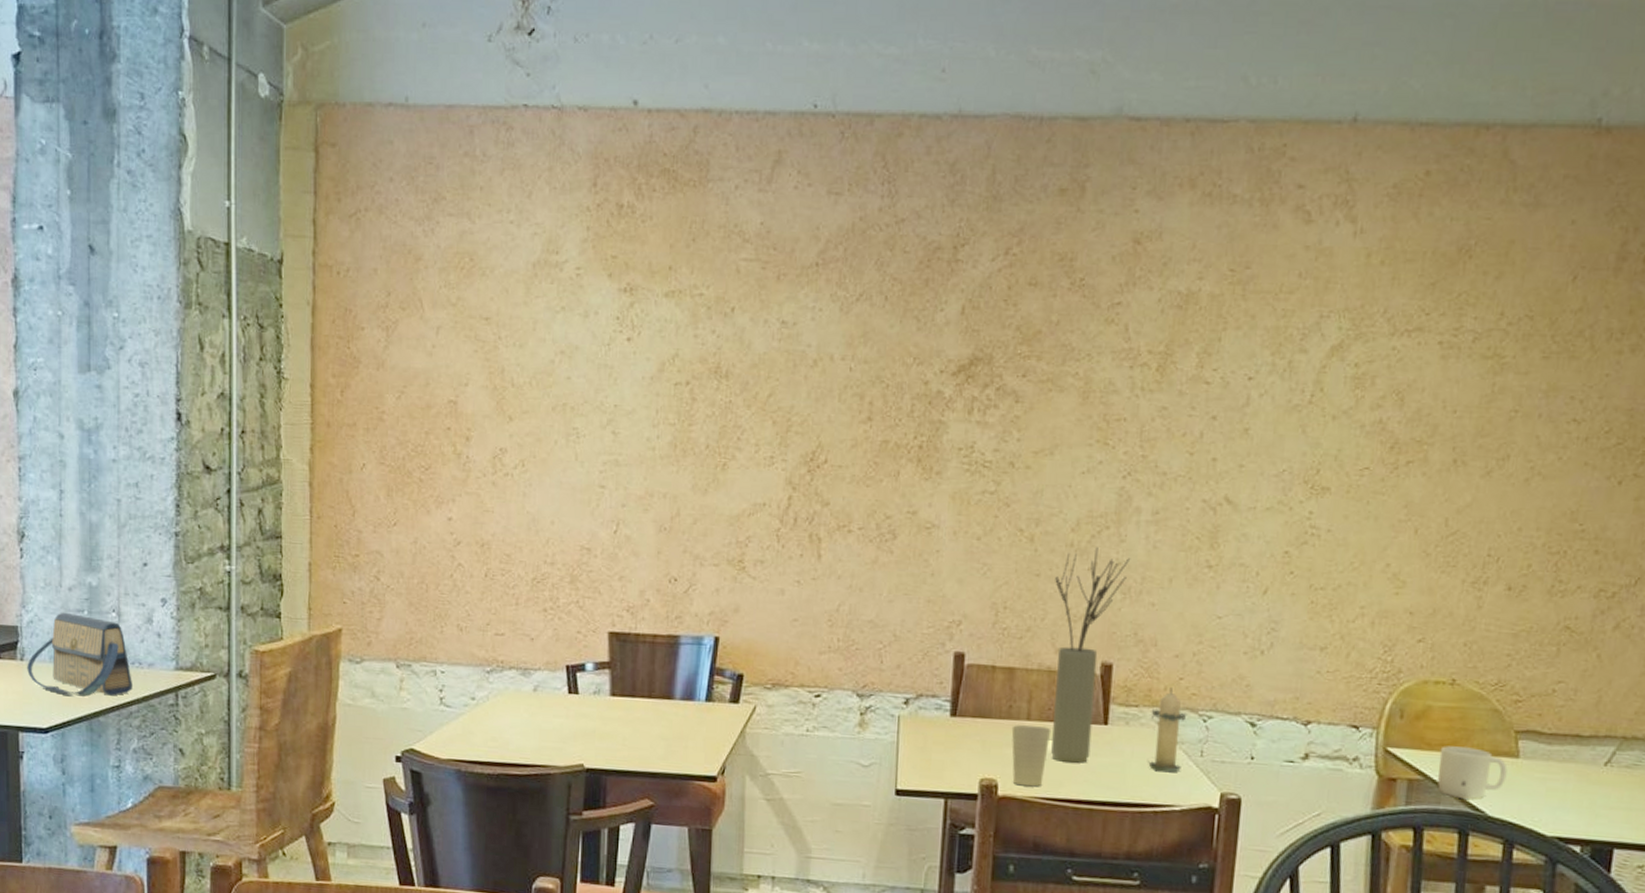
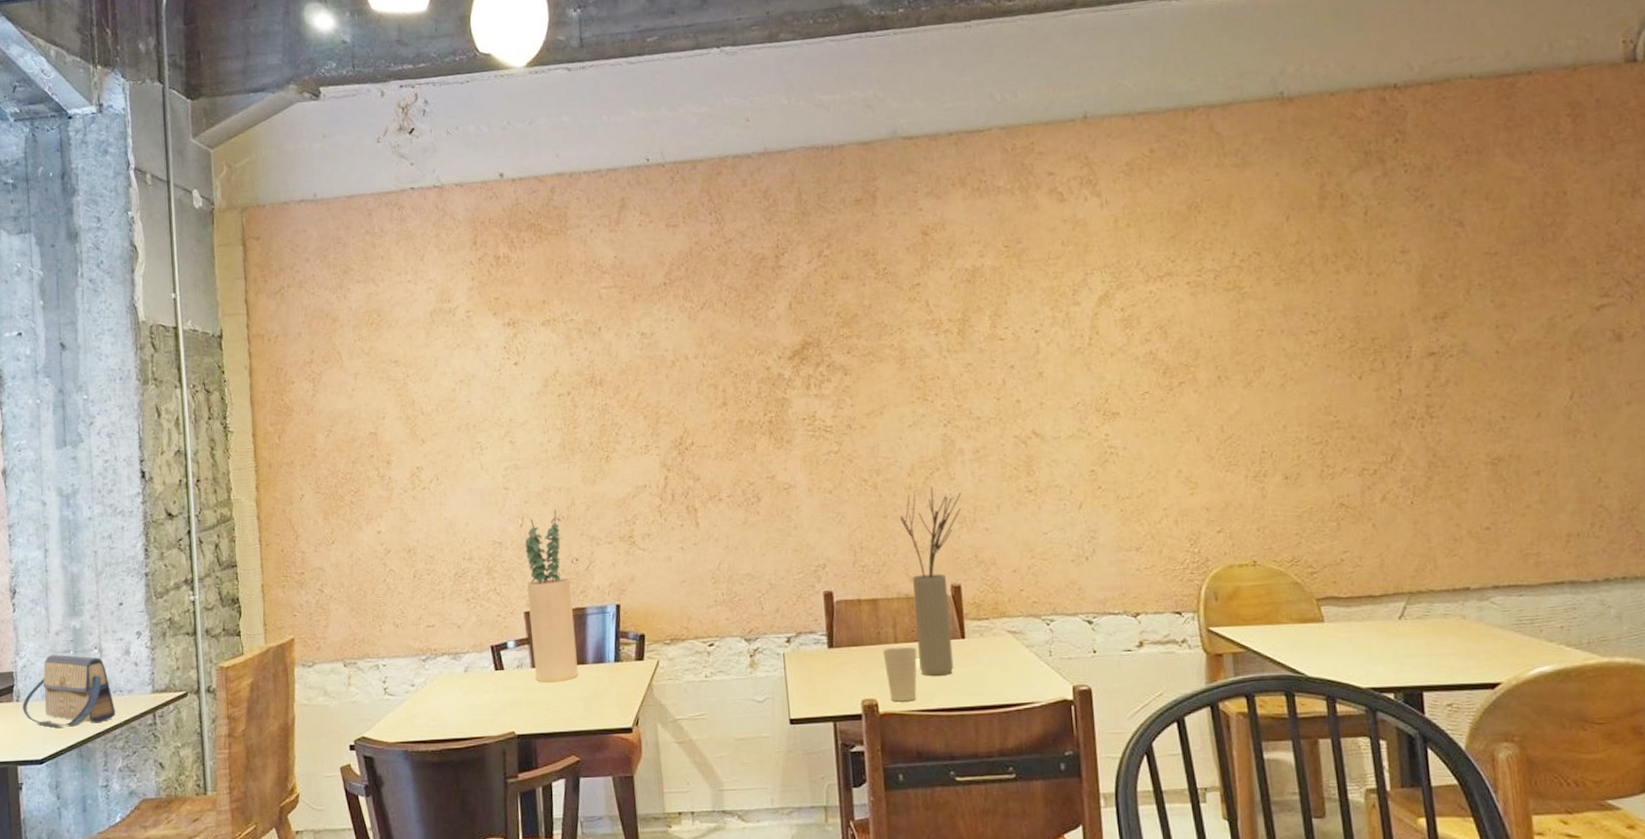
vase: none [613,518,665,717] -> present [524,509,578,684]
candle: present [1147,687,1187,773] -> none [1000,599,1035,674]
mug: present [1437,746,1507,801] -> none [1255,618,1317,665]

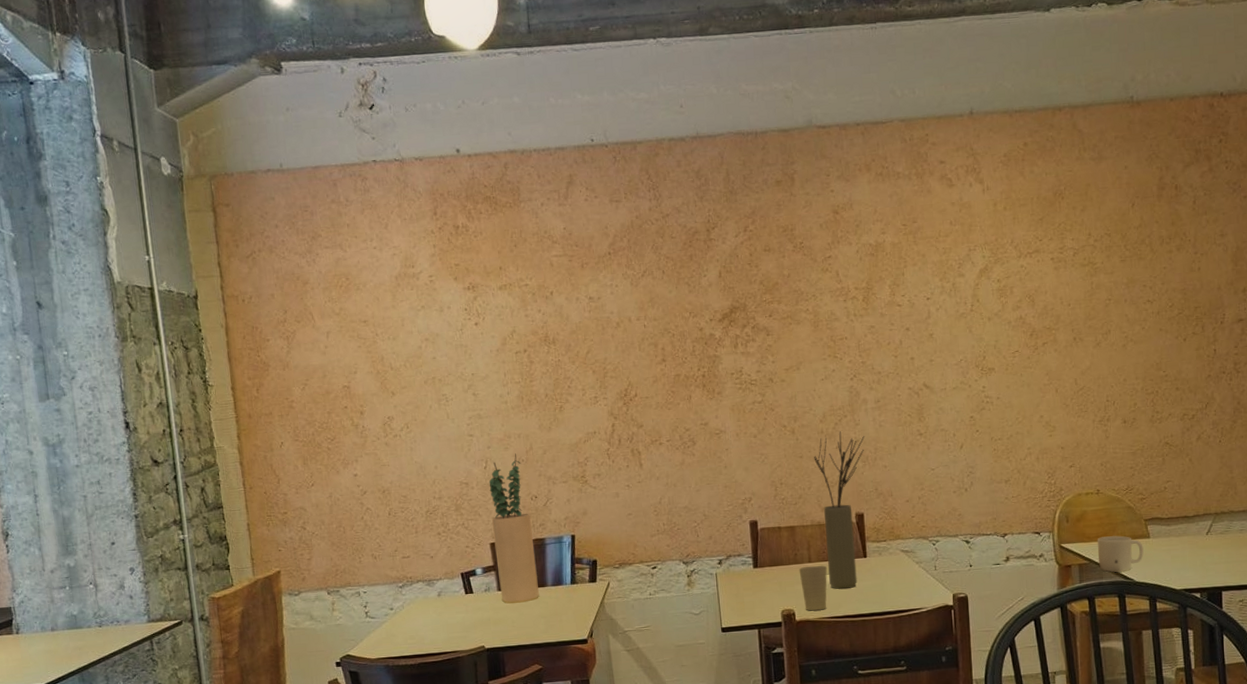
handbag: present [22,654,115,728] -> none [22,590,114,656]
mug: none [1255,618,1317,665] -> present [1097,535,1144,573]

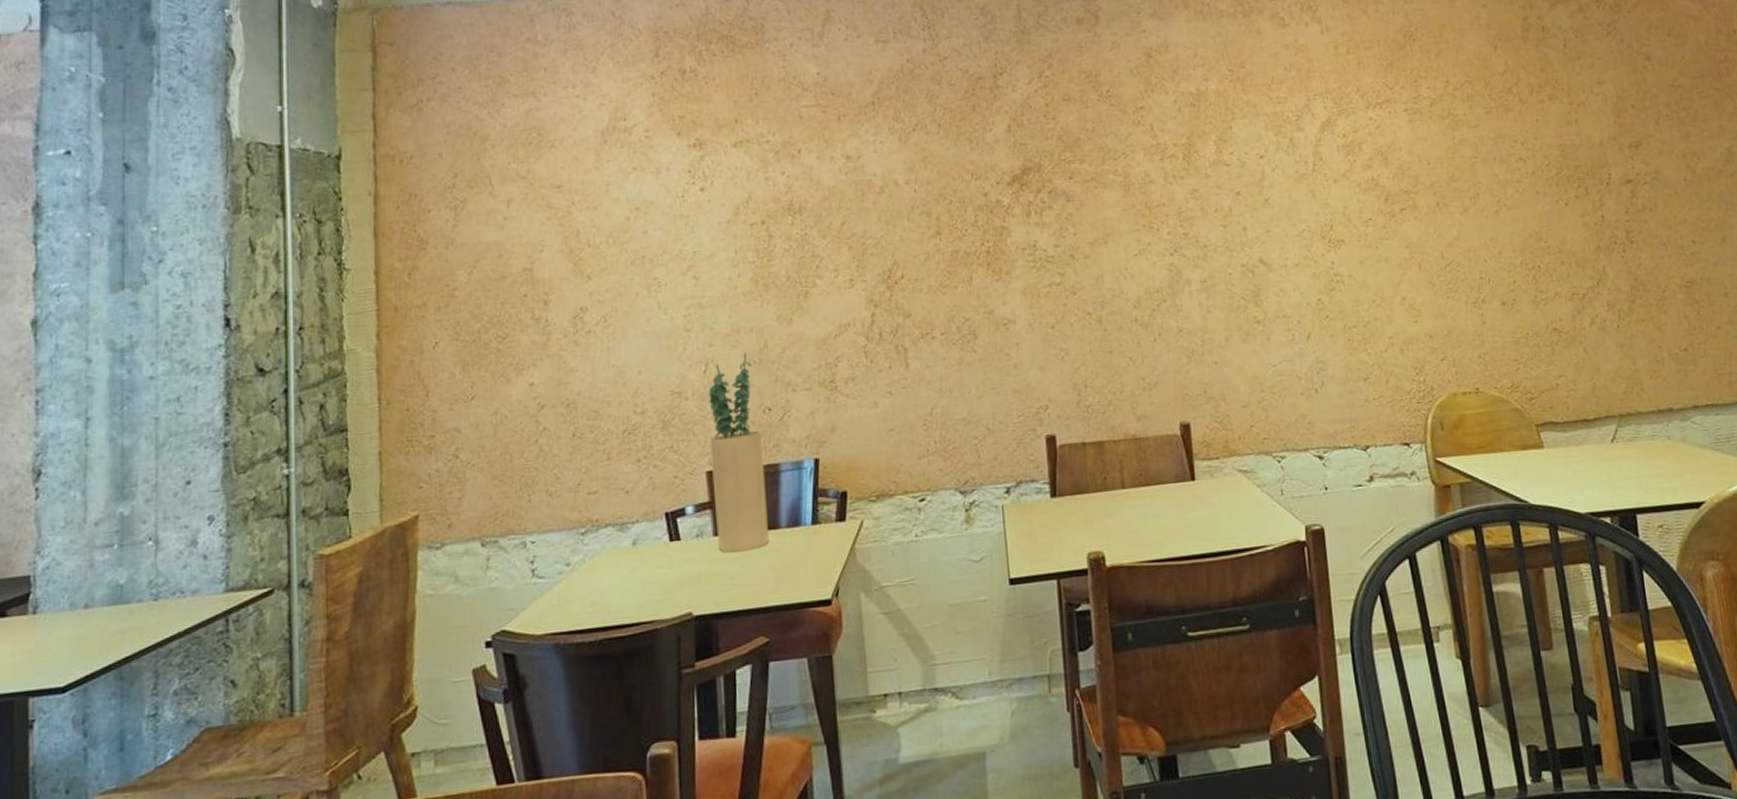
cup: present [799,566,828,611] -> none [1109,492,1146,553]
vase: present [814,431,865,589] -> none [1126,319,1190,523]
mug: present [1097,535,1144,573] -> none [1479,445,1538,494]

